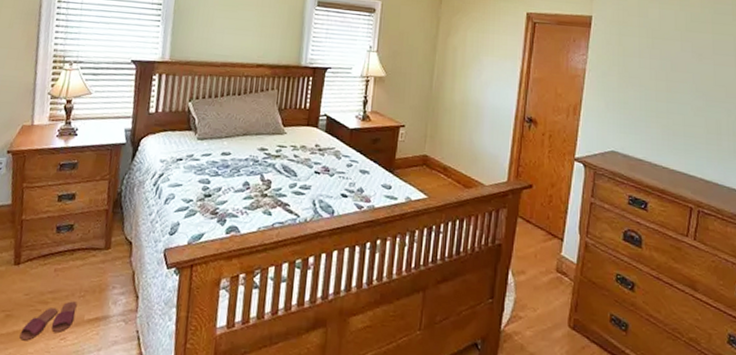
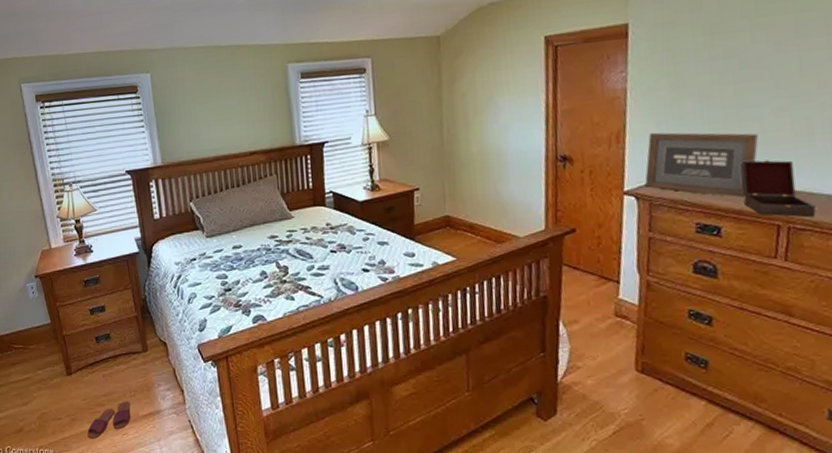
picture frame: none [592,110,681,180] -> present [645,132,759,199]
jewelry box: none [665,147,719,205] -> present [740,160,816,218]

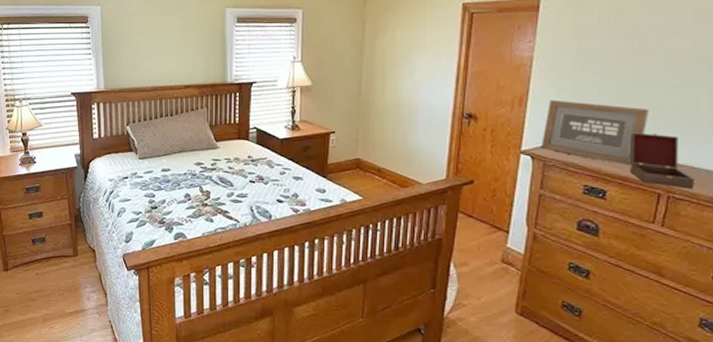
slippers: present [87,401,131,439] -> none [18,298,58,329]

